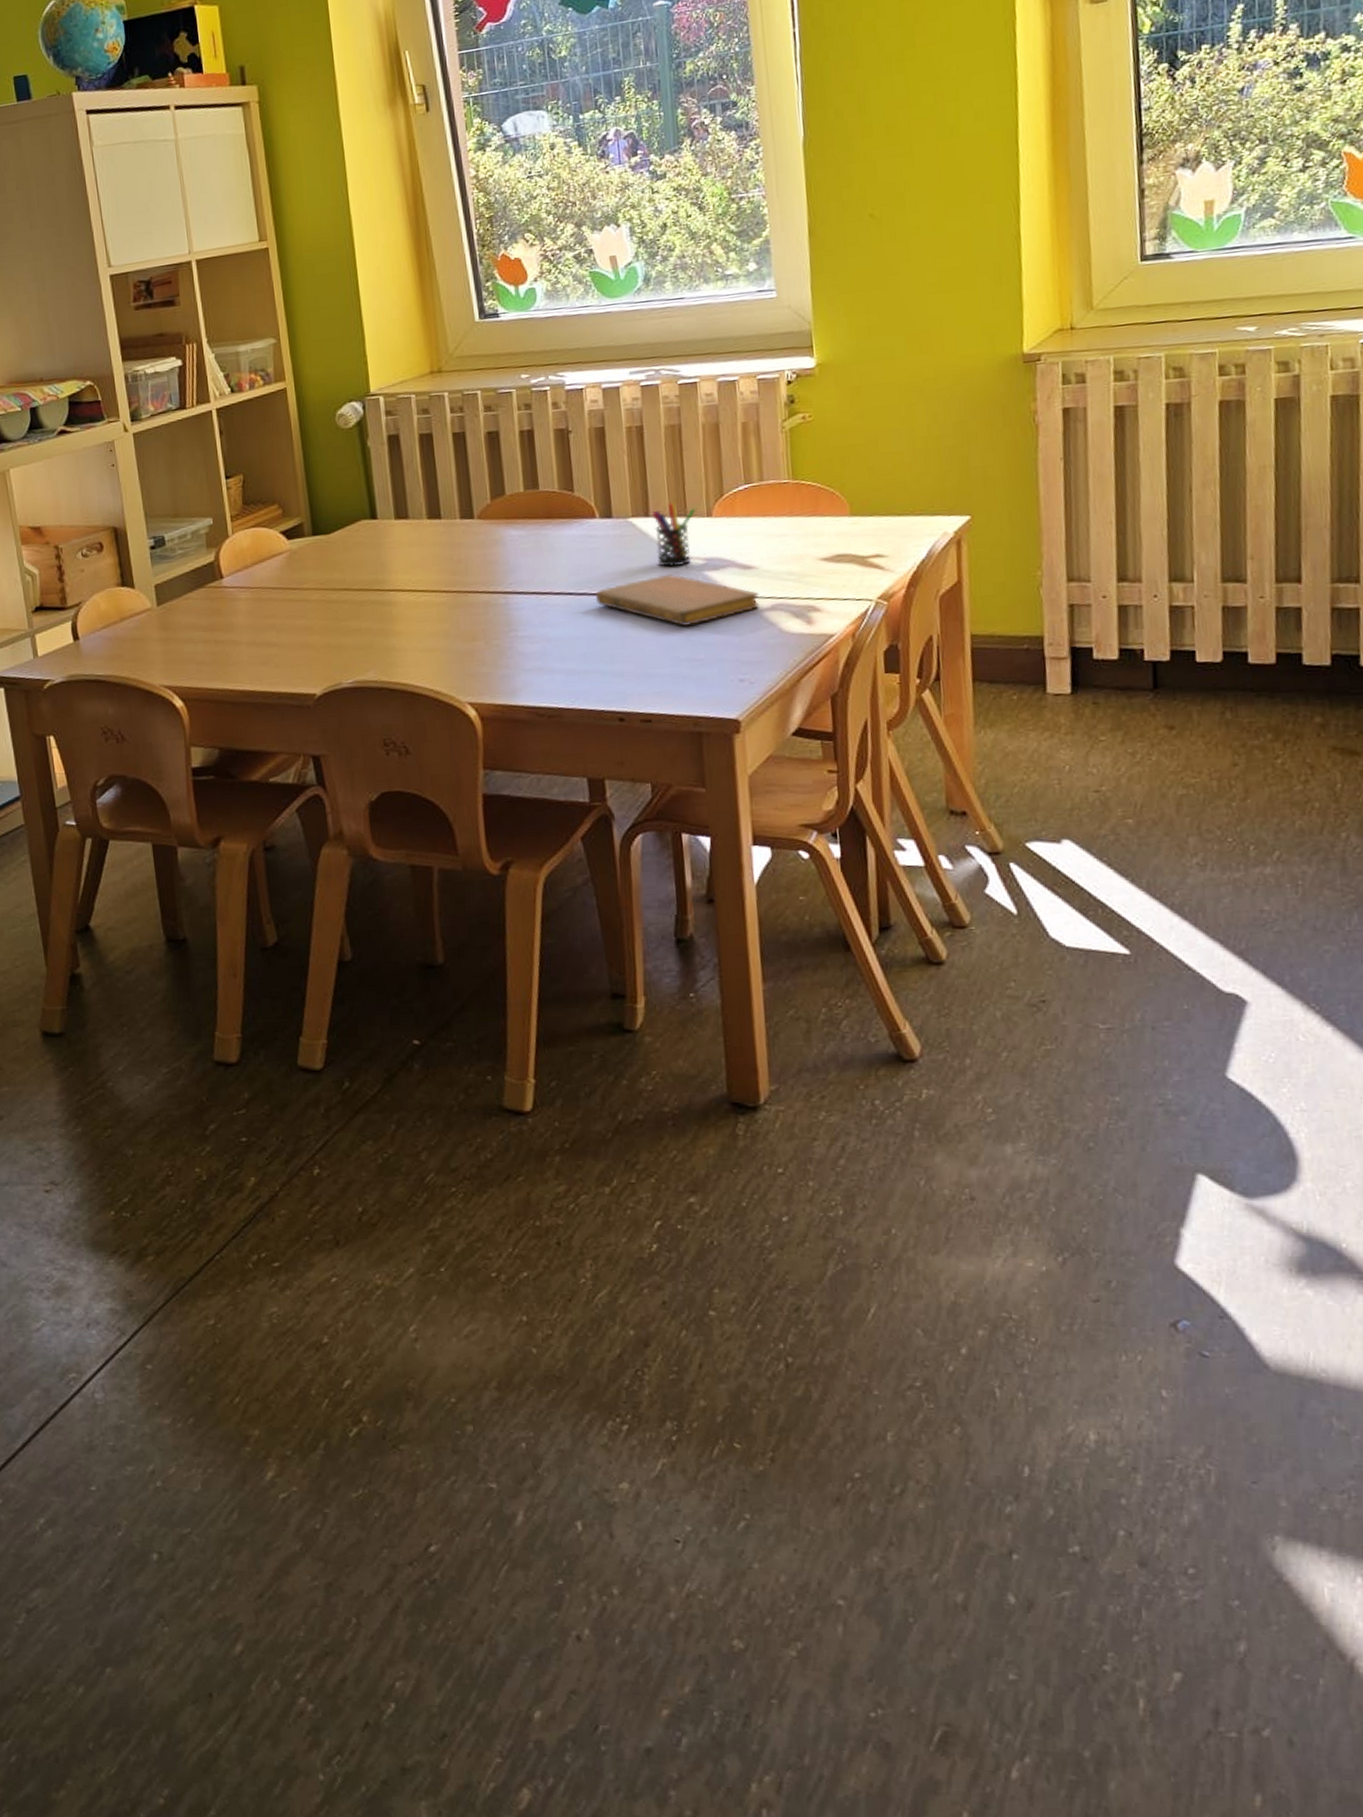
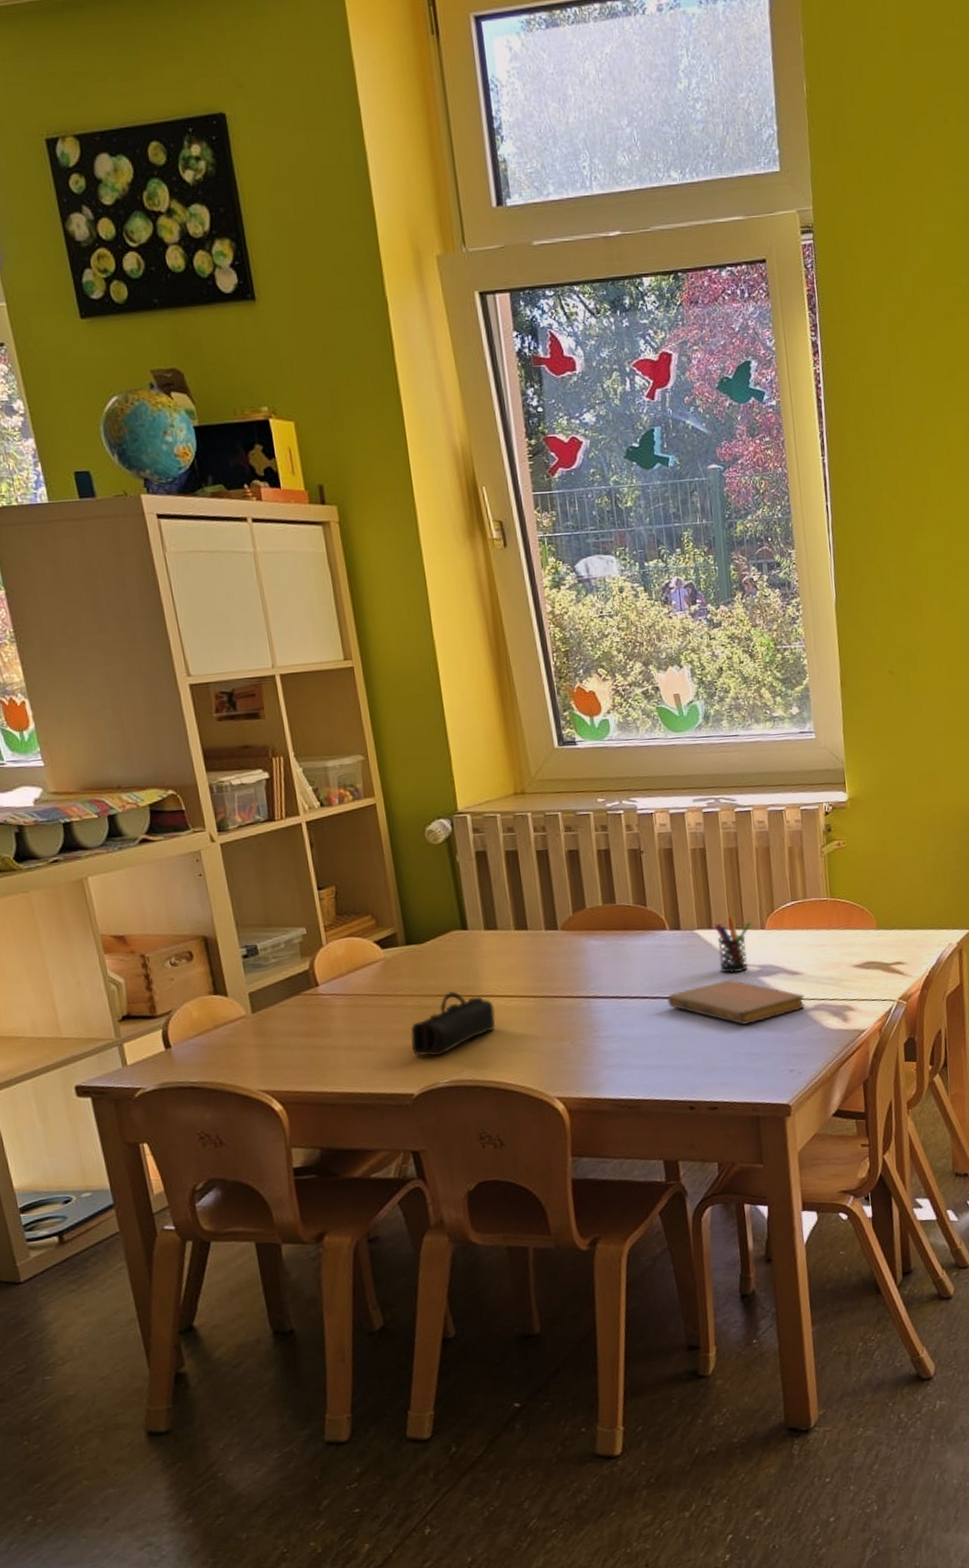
pencil case: none [314,585,405,655] -> present [410,991,496,1057]

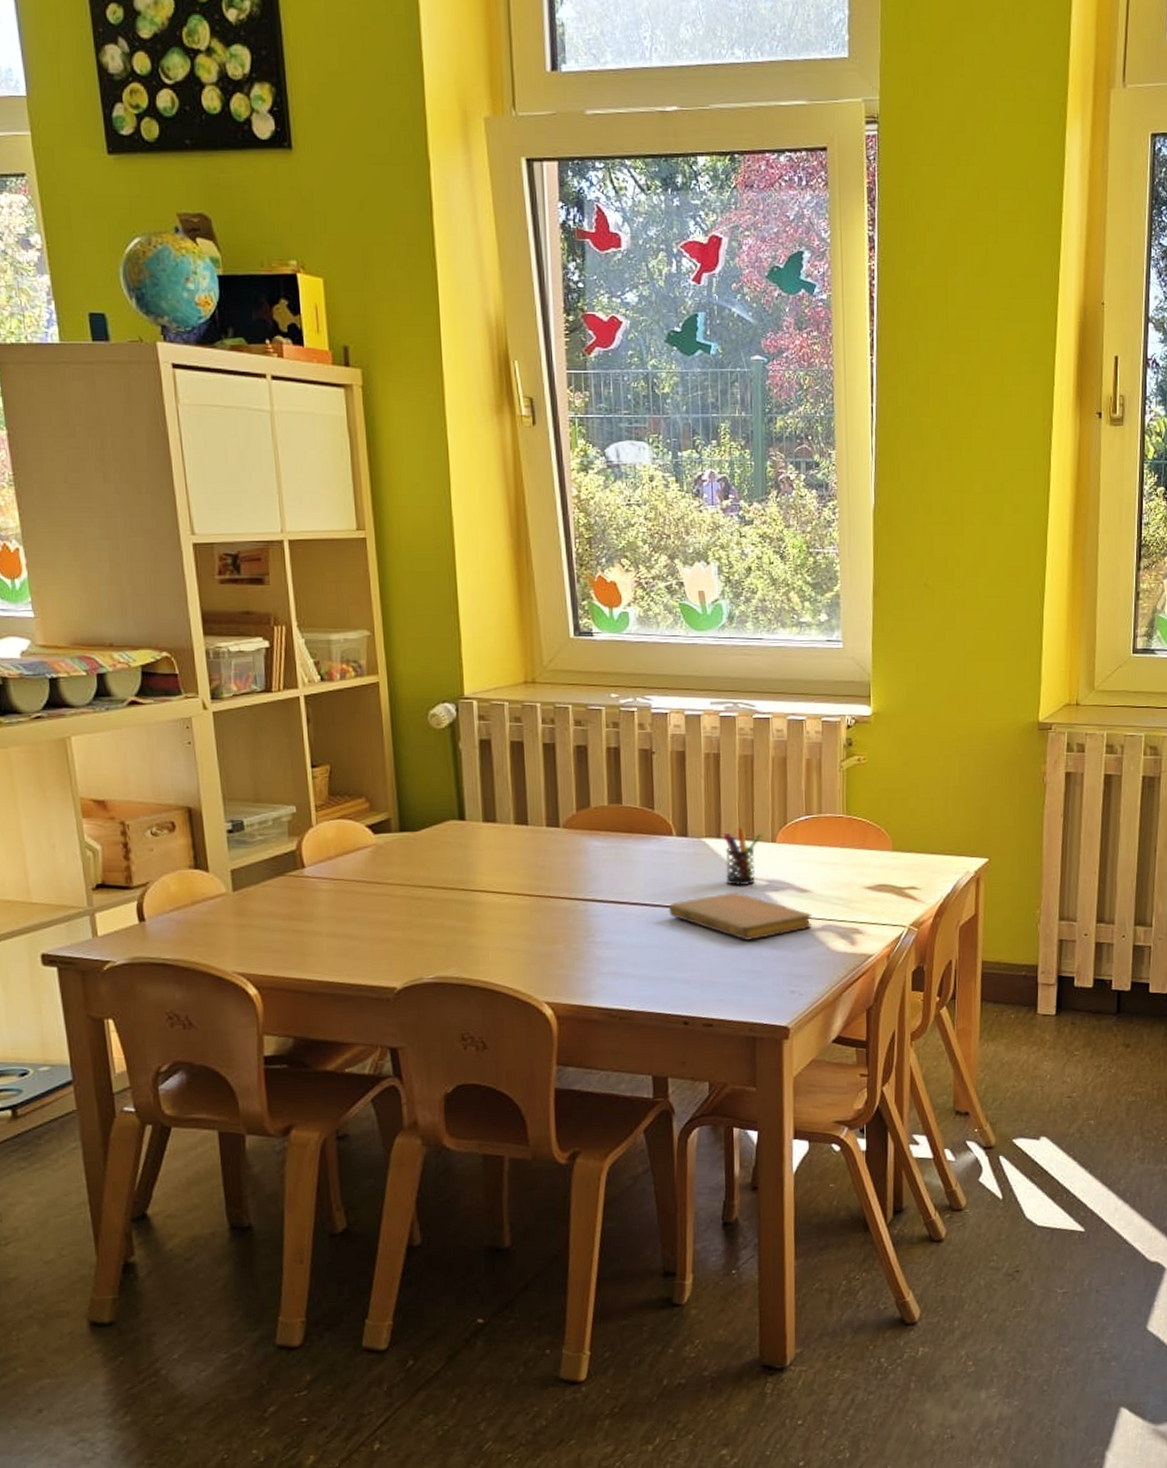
pencil case: present [410,991,496,1057] -> none [397,884,488,950]

